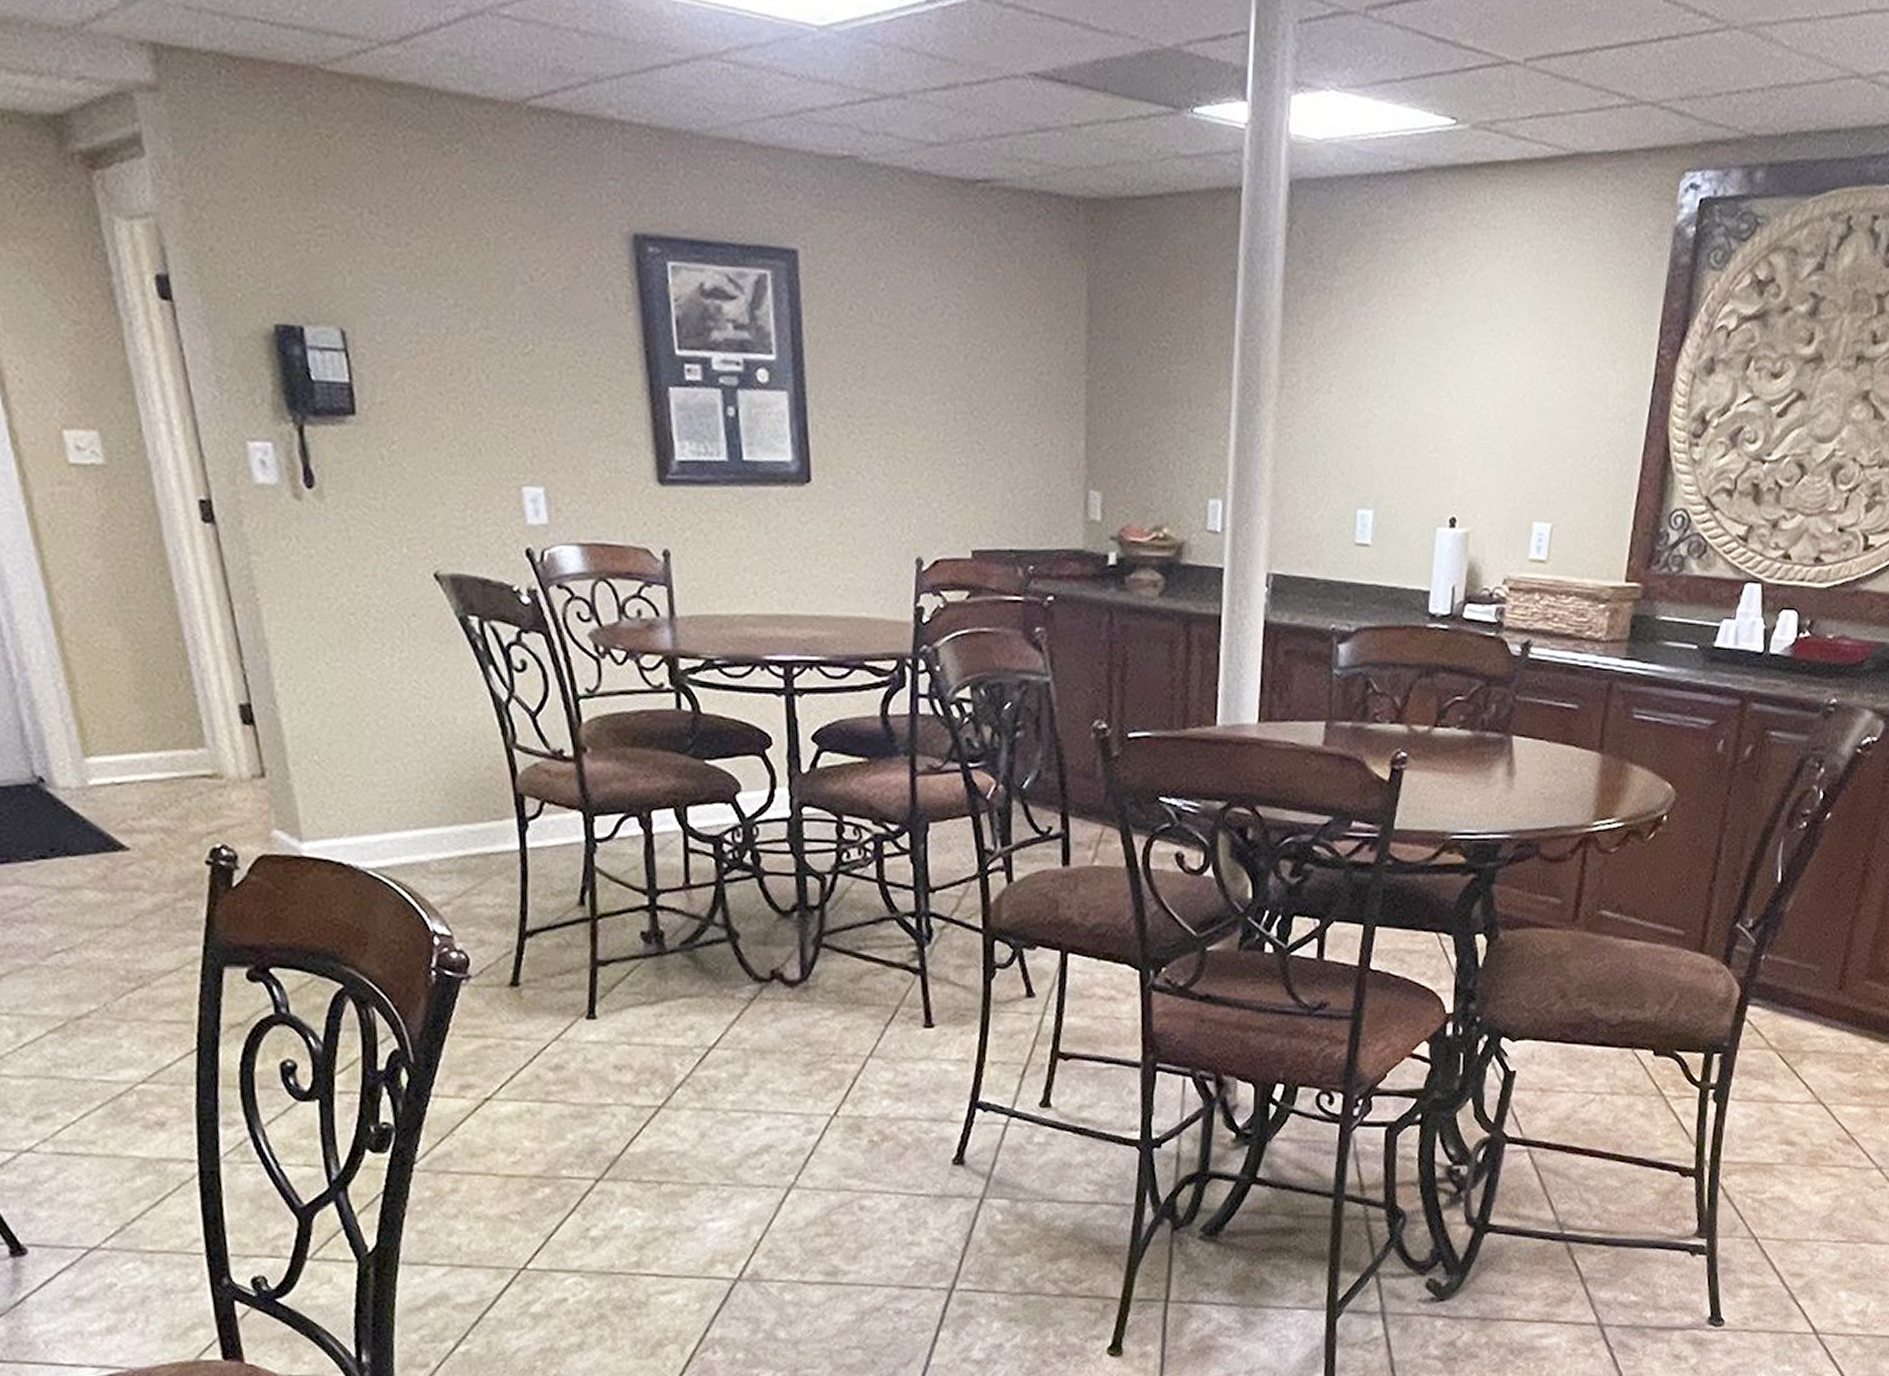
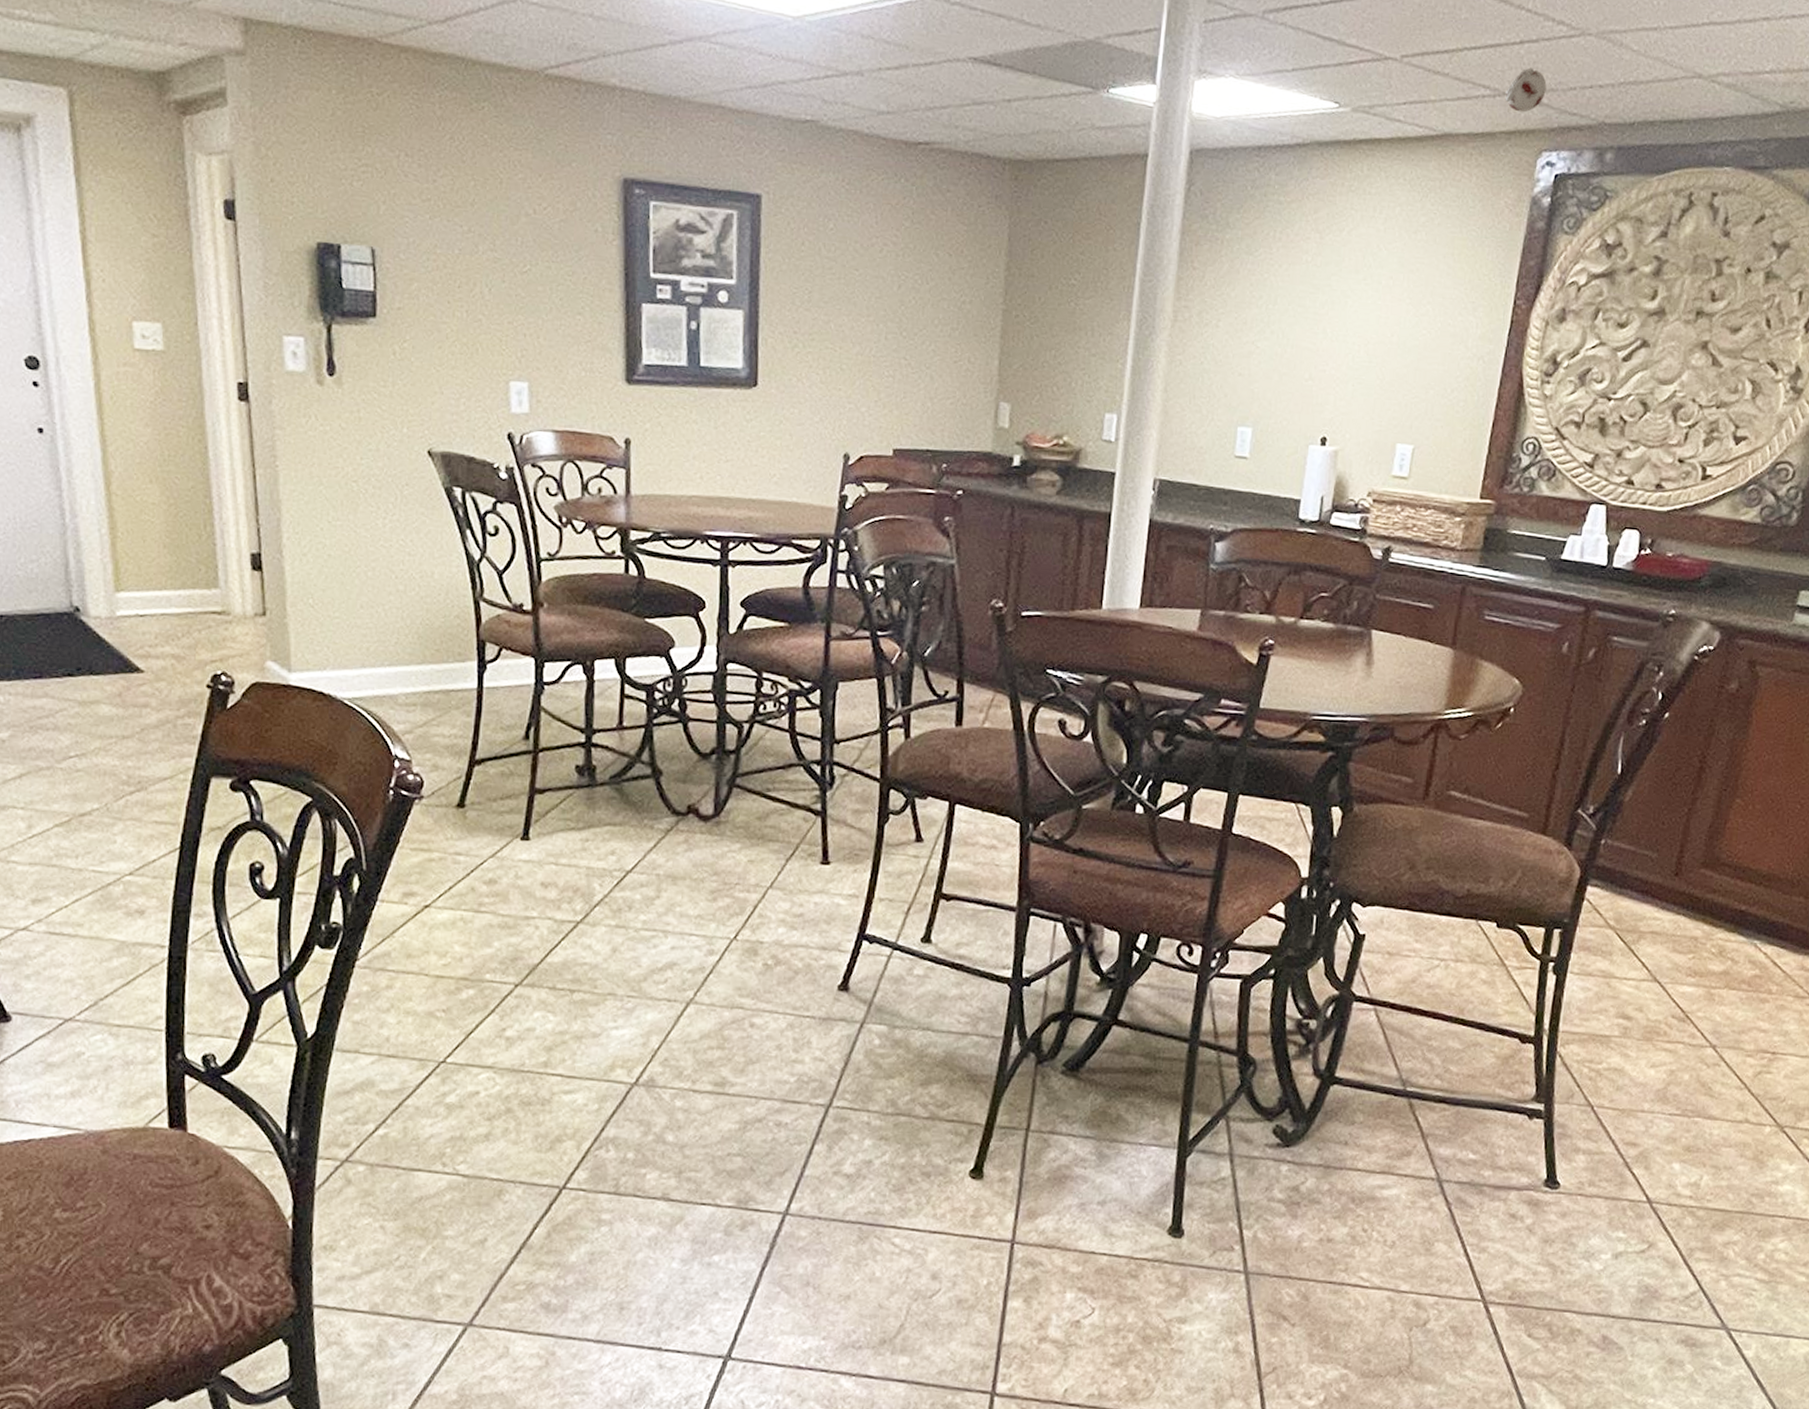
smoke detector: none [1642,70,1689,125] -> present [1505,67,1547,113]

